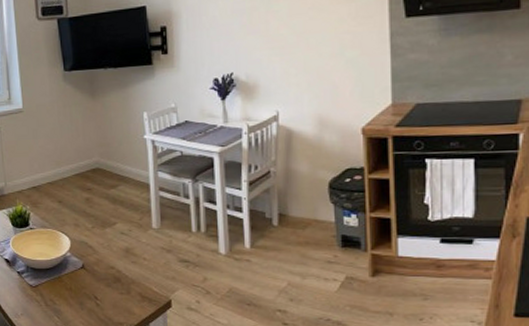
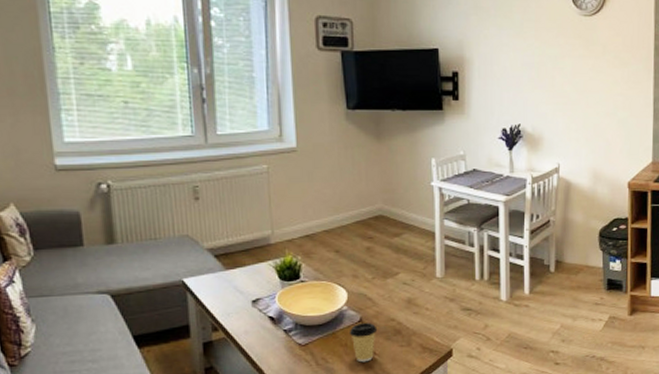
coffee cup: none [73,268,99,307] -> present [349,322,378,363]

